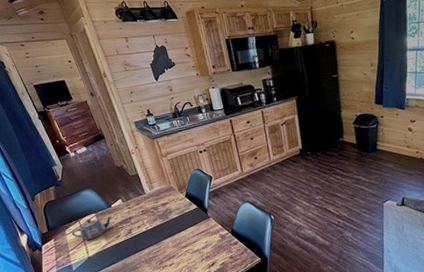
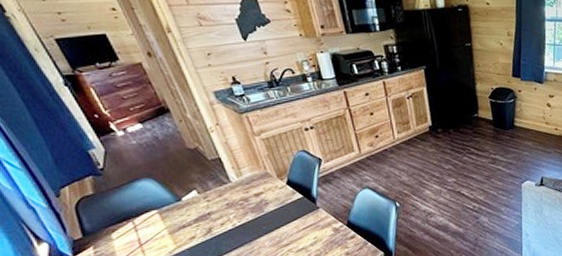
teapot: present [71,215,112,239] -> none [120,211,183,244]

